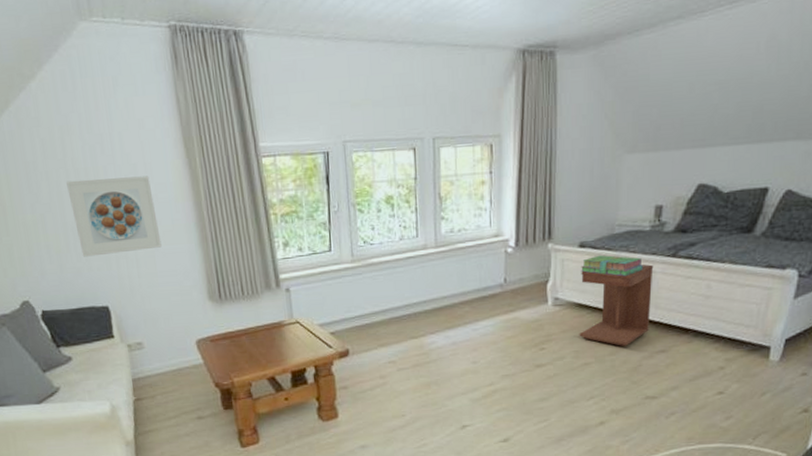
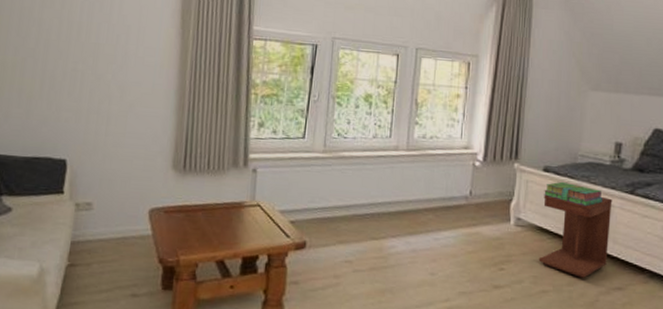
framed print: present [66,176,162,257] -> none [53,31,140,109]

